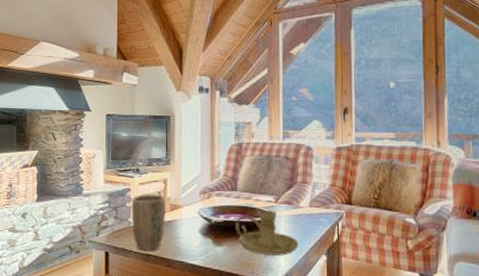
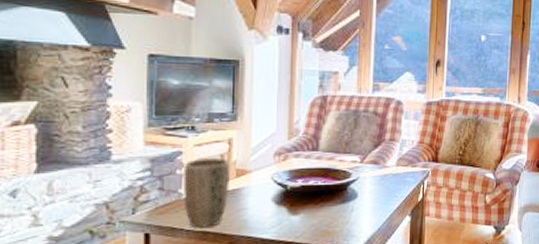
candle holder: present [236,210,299,257] -> none [315,171,383,222]

